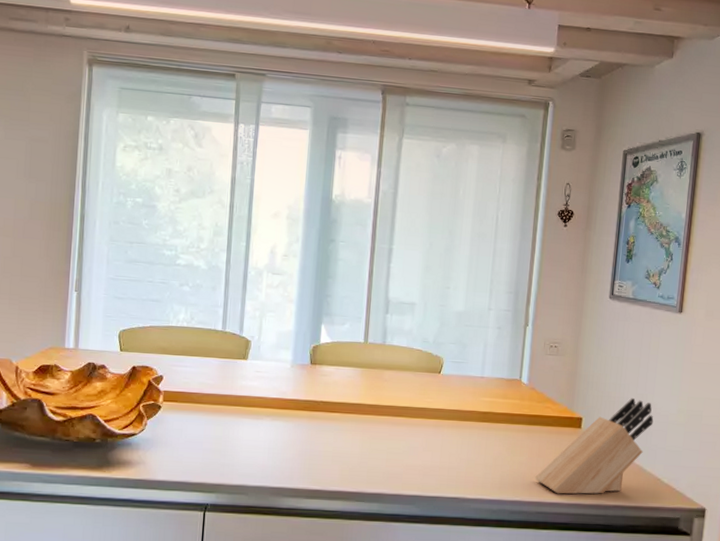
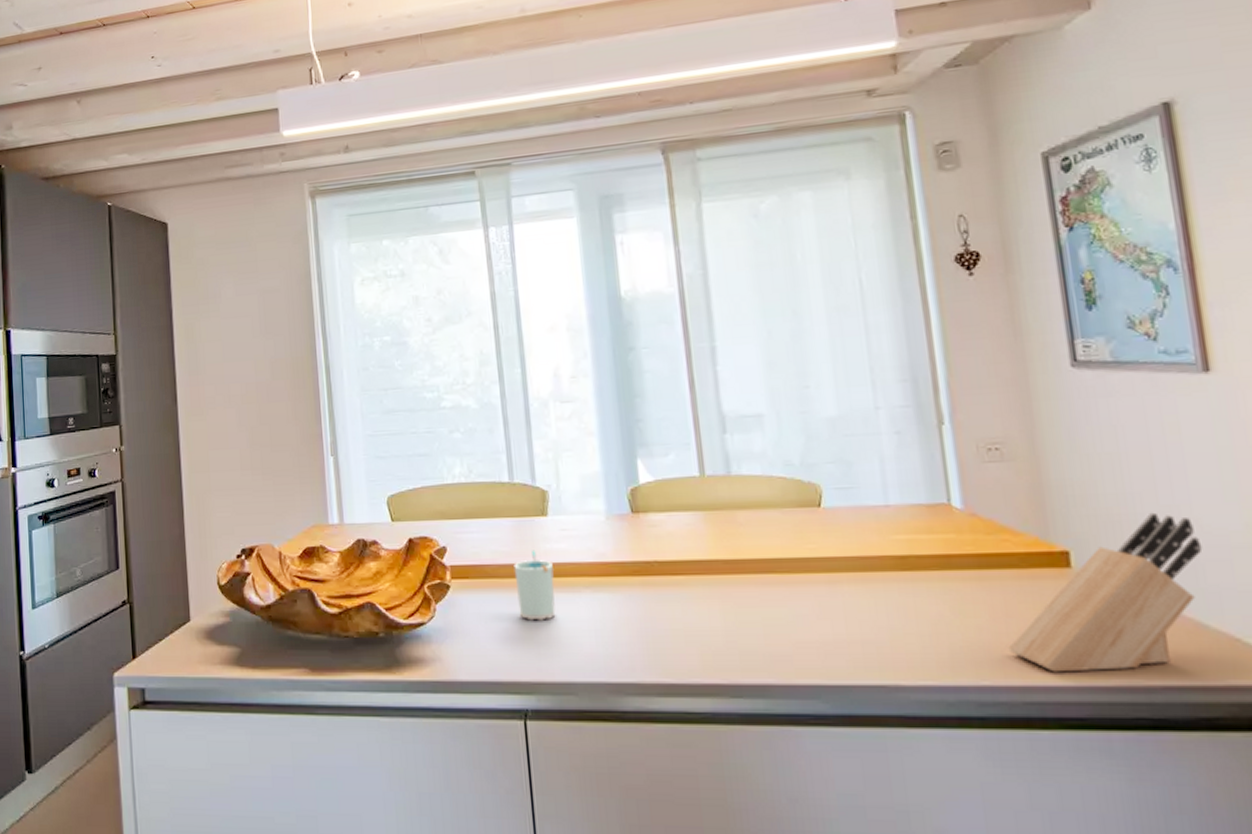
cup: none [213,384,245,439] -> present [513,550,556,621]

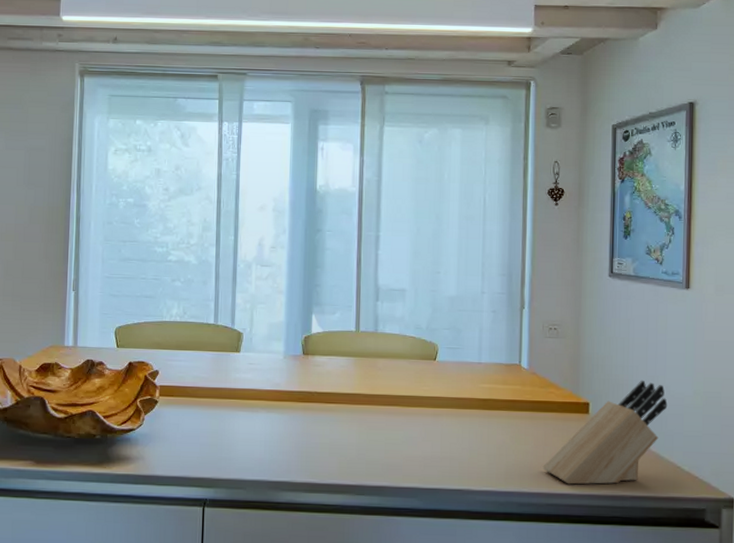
cup: present [513,550,556,621] -> none [209,377,239,432]

